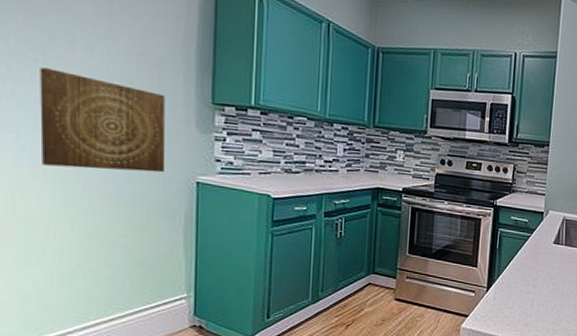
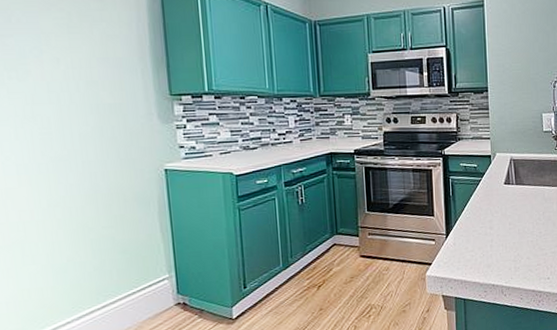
wall art: present [40,67,166,173] -> none [14,83,136,172]

